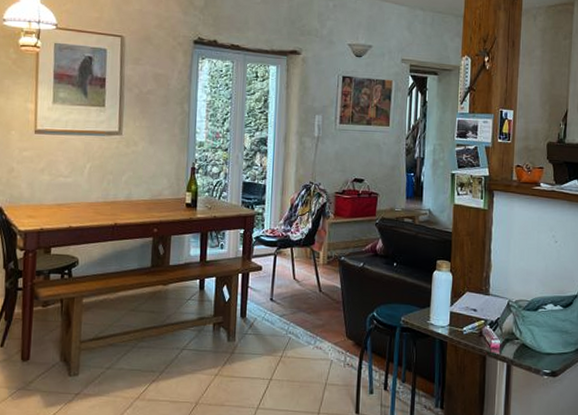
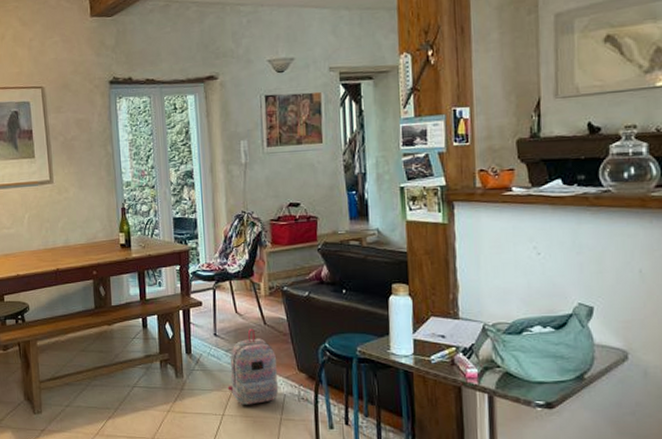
backpack: none [278,295,328,370] -> present [227,328,279,405]

